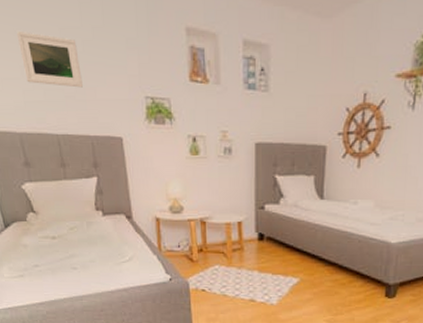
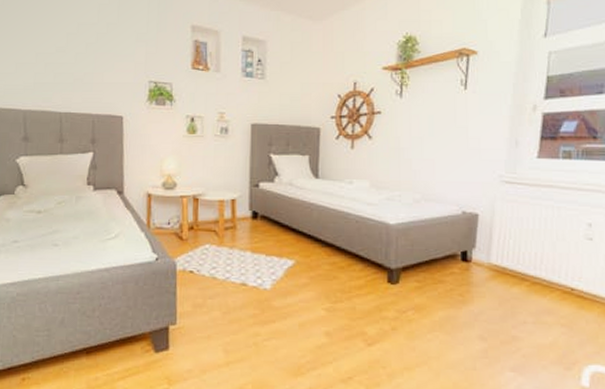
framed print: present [16,30,83,88] -> none [38,25,92,72]

